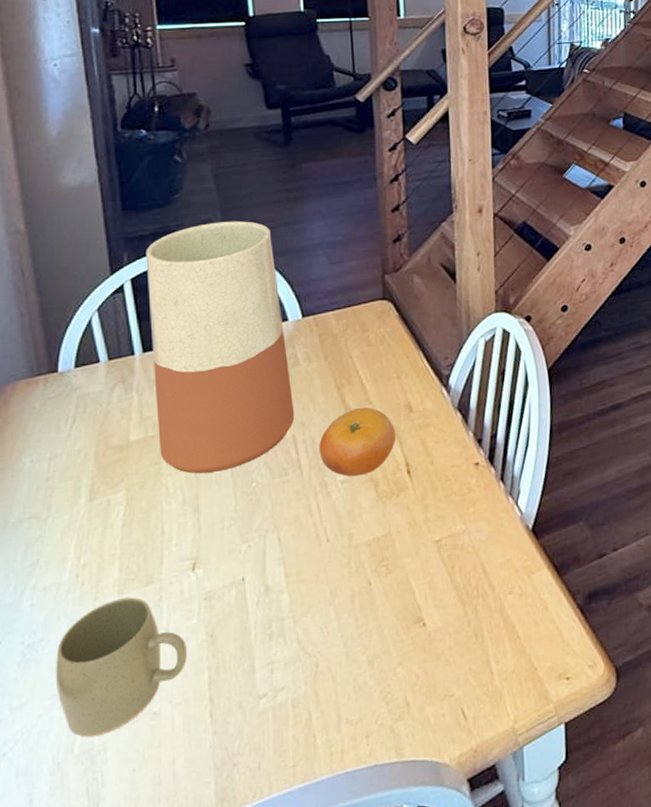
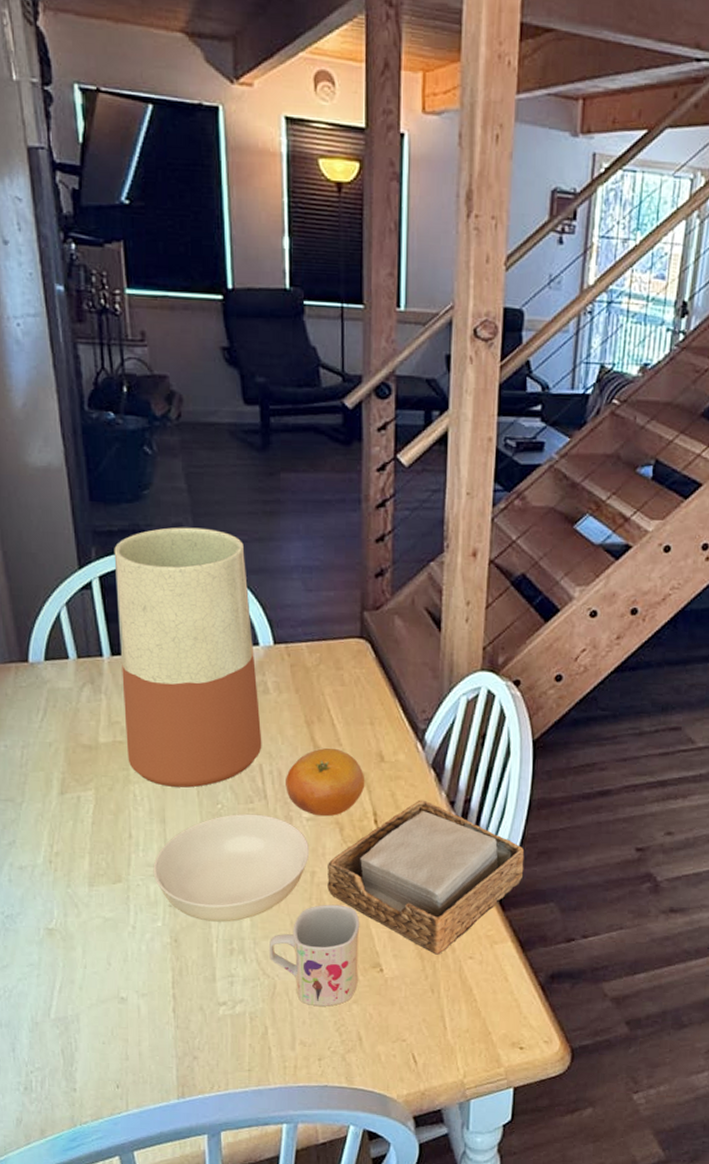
mug: present [55,597,188,737] -> none [32,890,153,1007]
bowl: none [187,485,346,608] -> present [153,813,310,922]
mug: none [309,563,402,678] -> present [268,904,360,1006]
napkin holder: none [364,442,552,597] -> present [327,799,525,955]

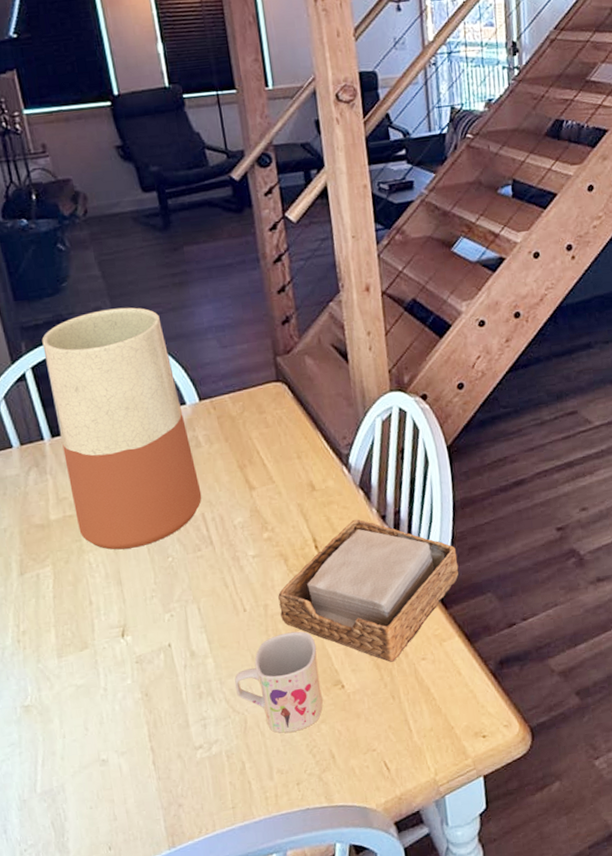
bowl: present [153,813,310,922] -> none [116,559,260,671]
fruit: present [286,747,365,817] -> none [227,486,302,552]

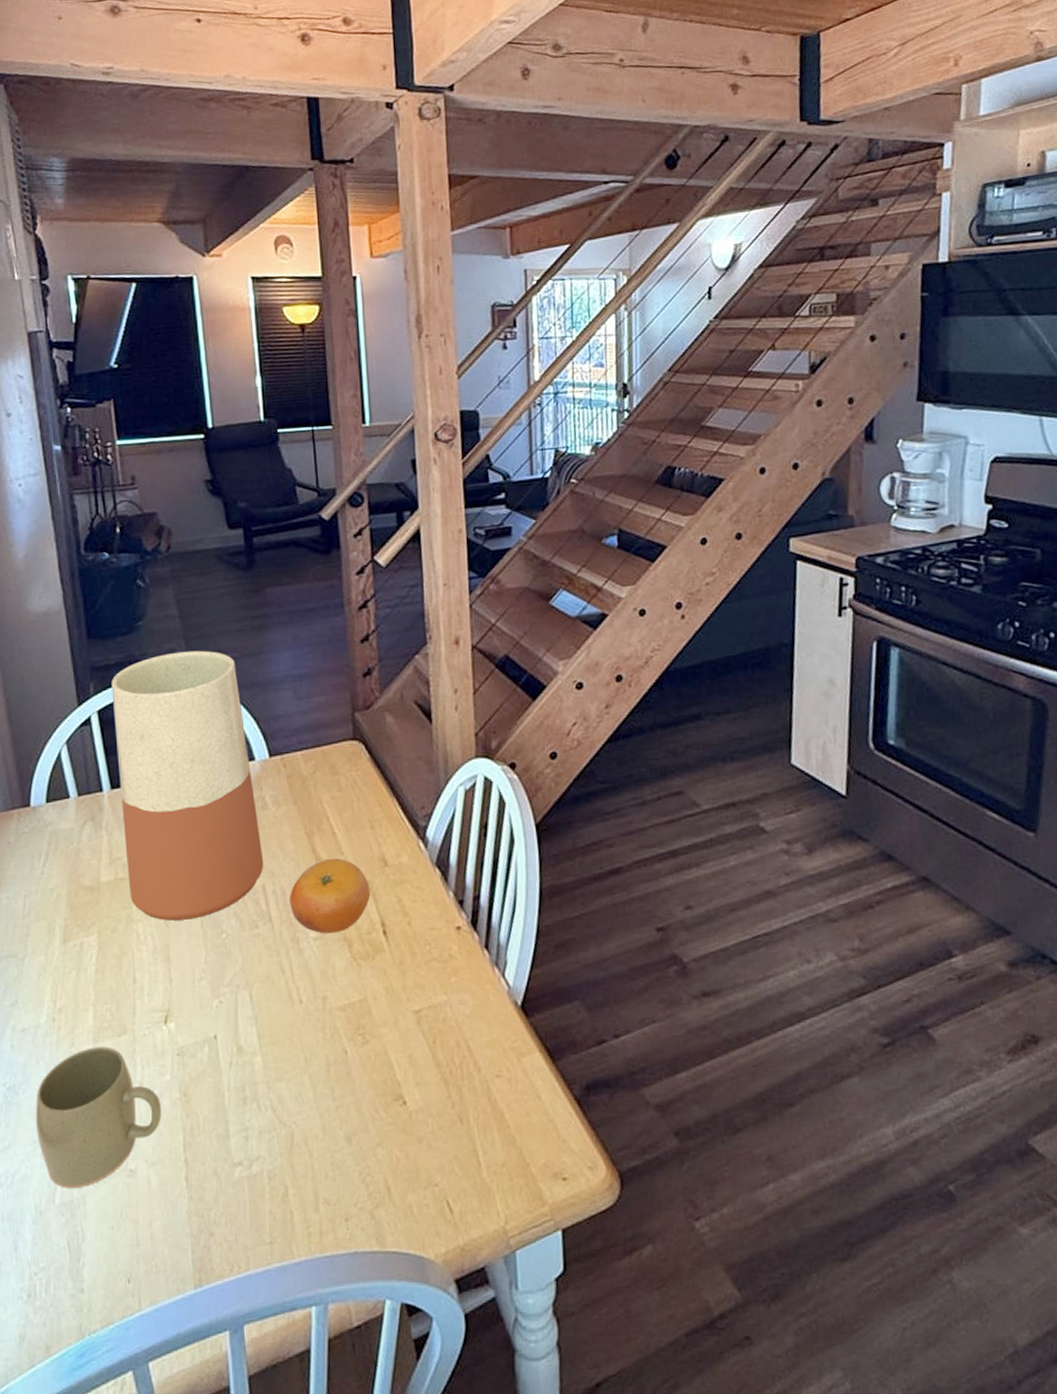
mug: none [9,660,127,780] -> present [35,1046,162,1188]
fruit: none [227,486,302,552] -> present [290,857,371,934]
mug: present [234,631,323,733] -> none [283,1031,381,1155]
napkin holder: present [278,519,459,662] -> none [339,902,543,1077]

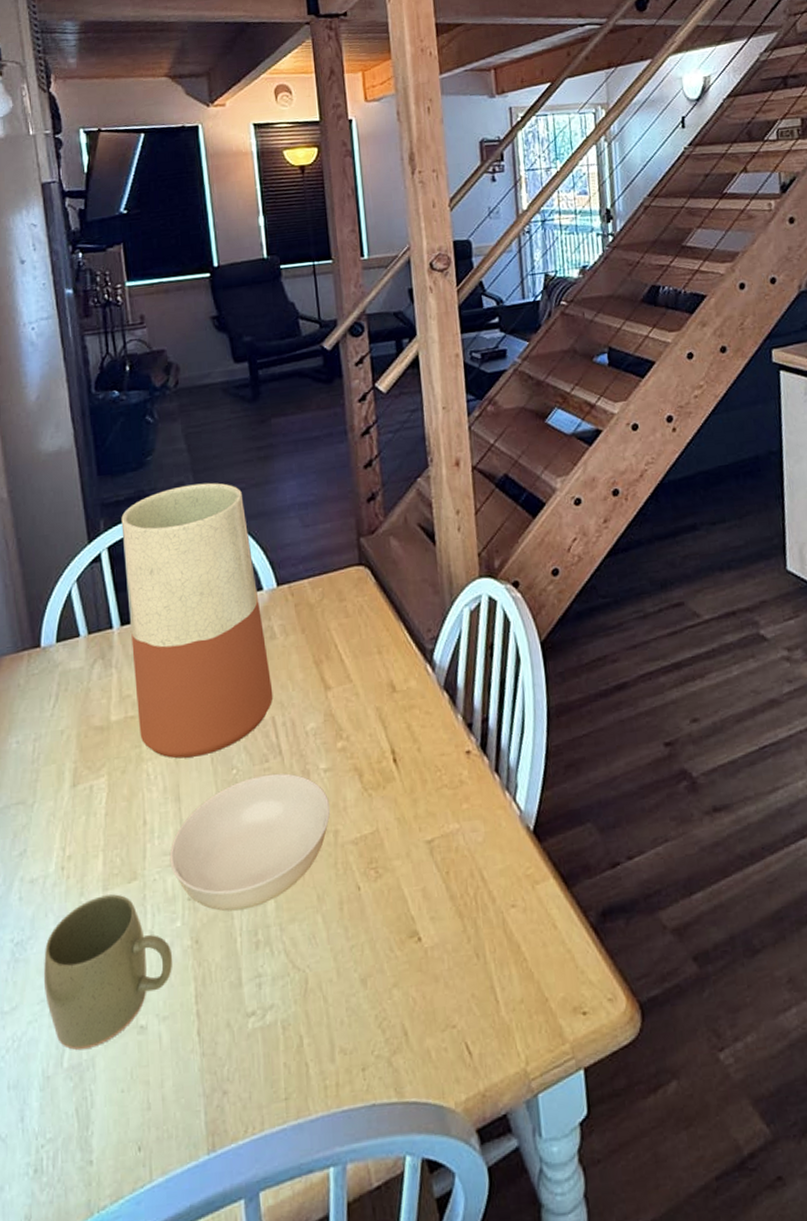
bowl: none [159,939,320,1068] -> present [169,773,331,912]
fruit: present [290,857,371,934] -> none [299,685,380,765]

